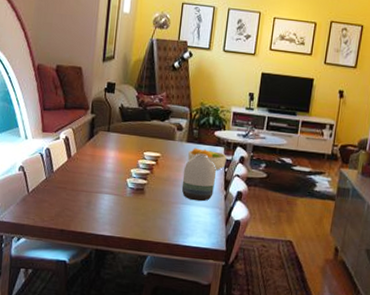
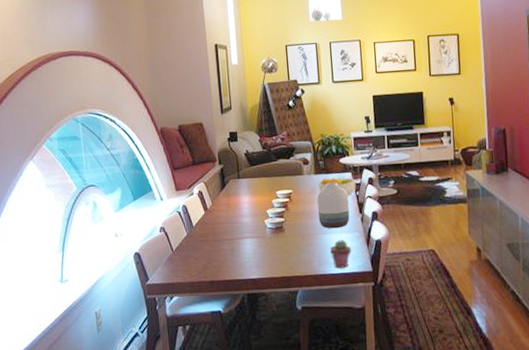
potted succulent: none [187,213,209,242] -> present [330,240,352,269]

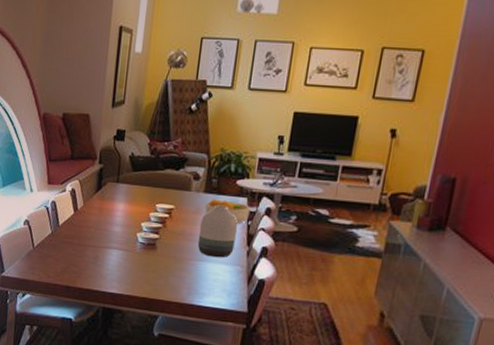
potted succulent: present [330,240,352,269] -> none [203,271,228,303]

